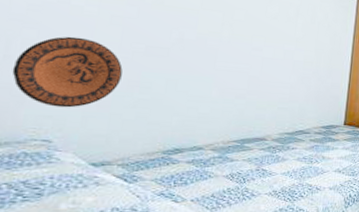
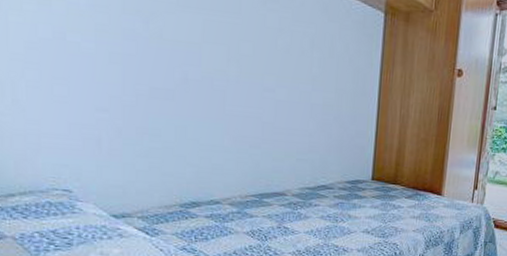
decorative plate: present [12,36,123,108] -> none [22,77,129,157]

